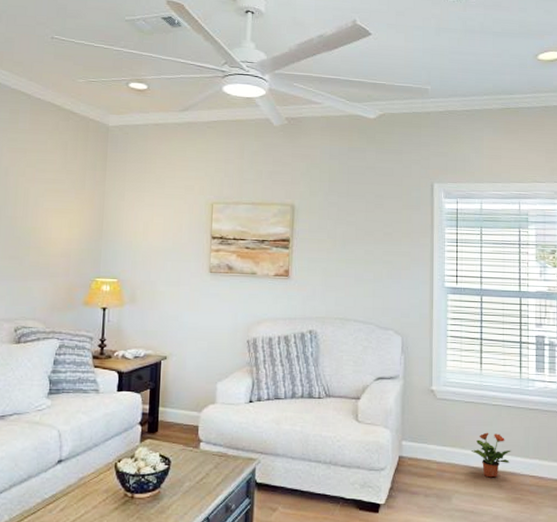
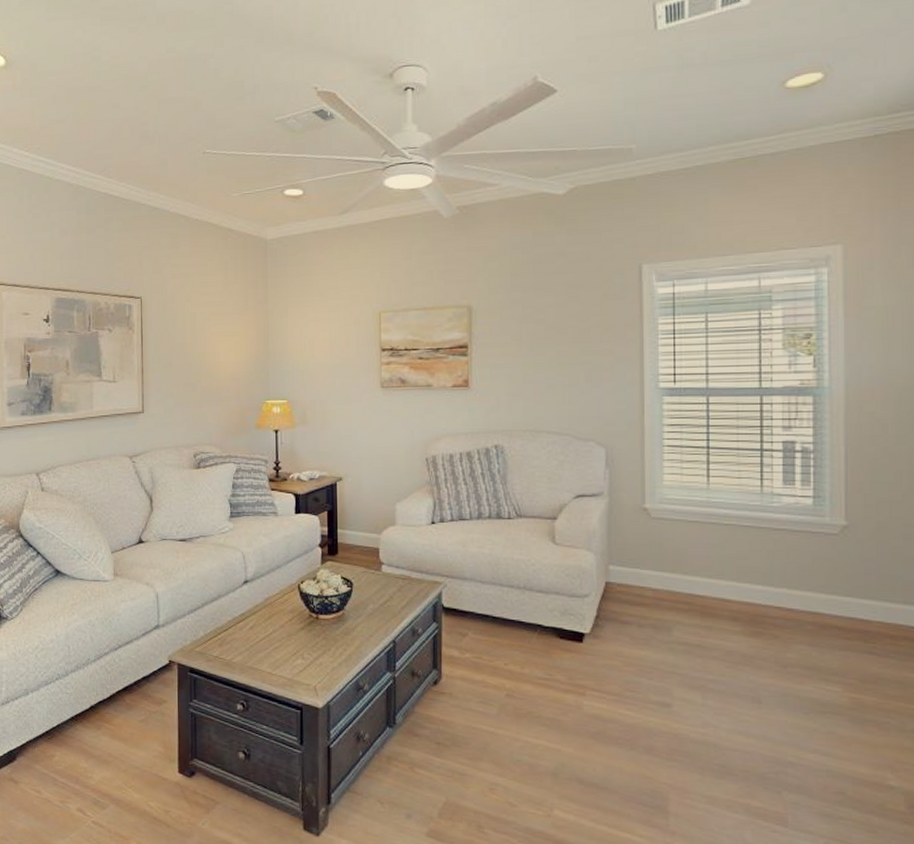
potted plant: present [470,432,511,478] -> none [695,556,749,608]

